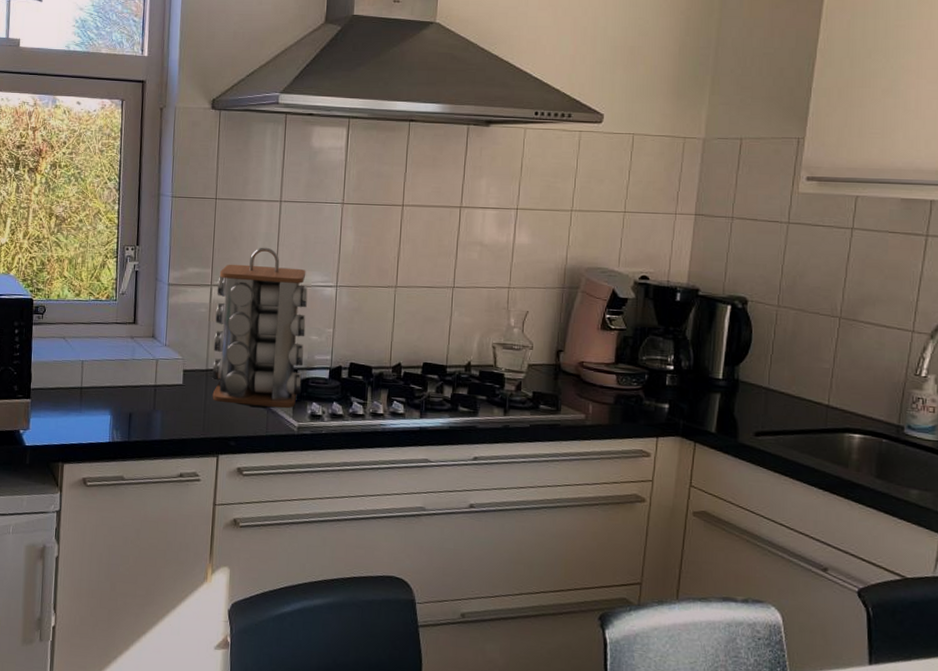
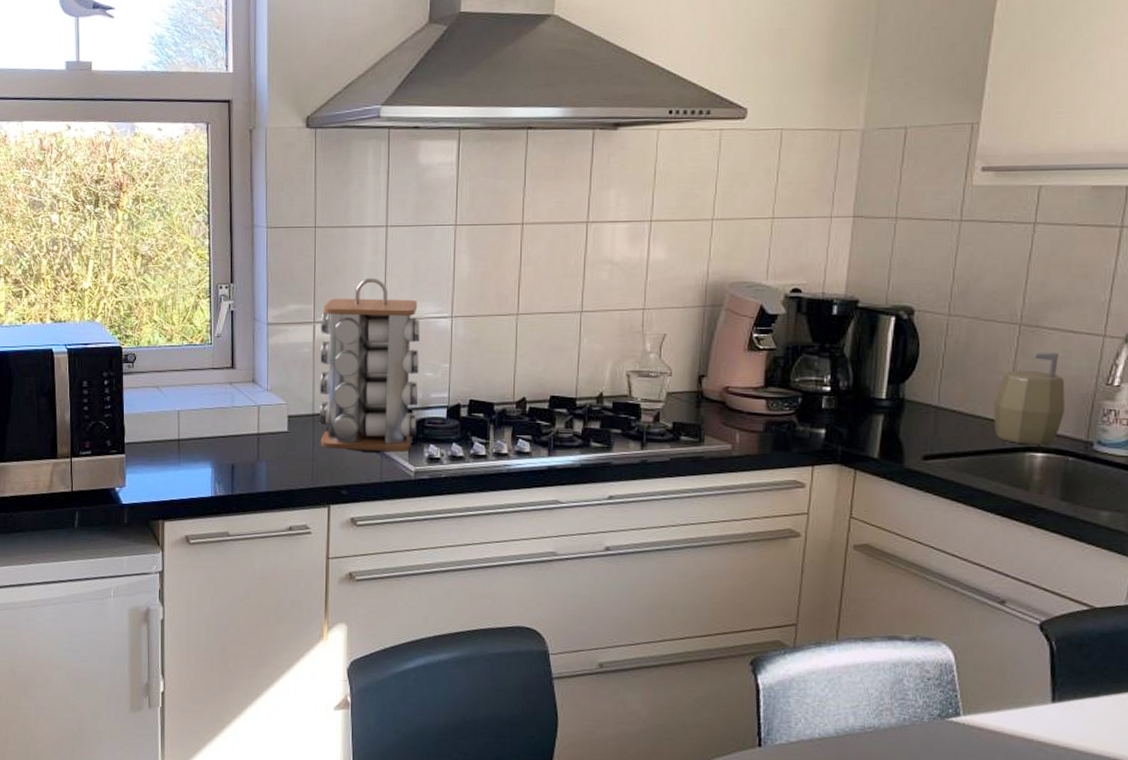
soap dispenser: none [817,343,879,427] -> present [993,352,1065,445]

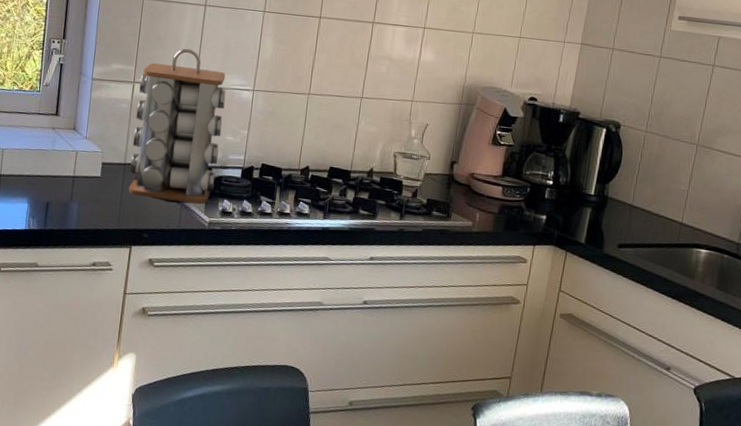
soap dispenser: present [993,352,1065,445] -> none [672,169,726,244]

